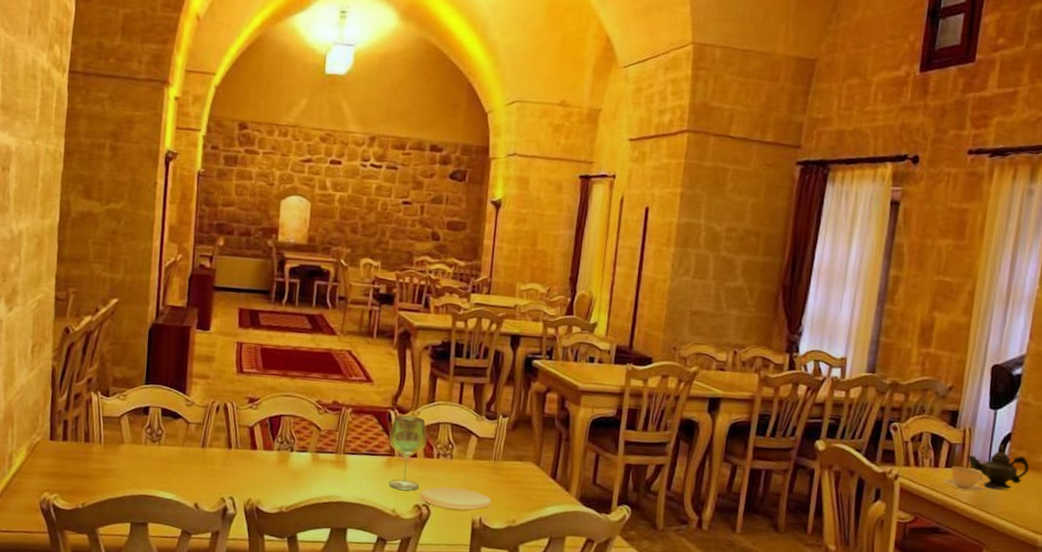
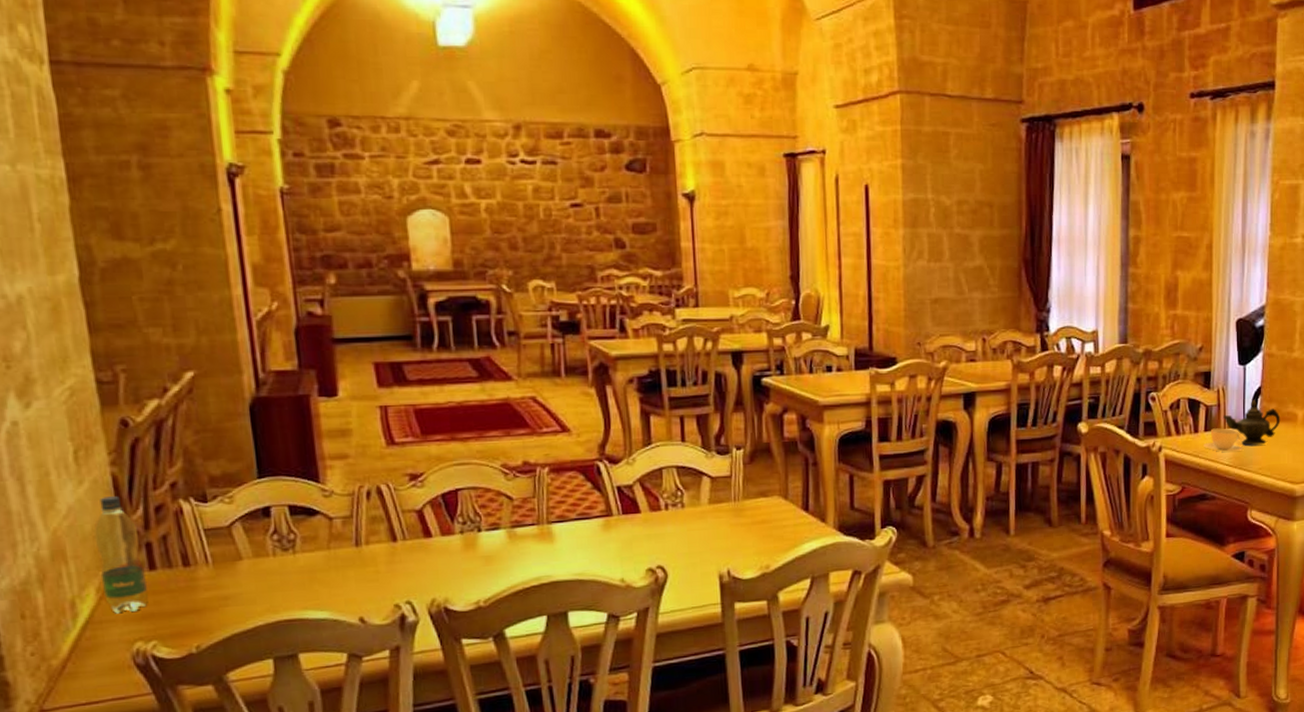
bottle: none [31,382,61,469] -> present [93,496,148,614]
wine glass: present [388,415,427,491] -> none [601,464,650,554]
plate: present [419,487,491,511] -> none [650,539,738,568]

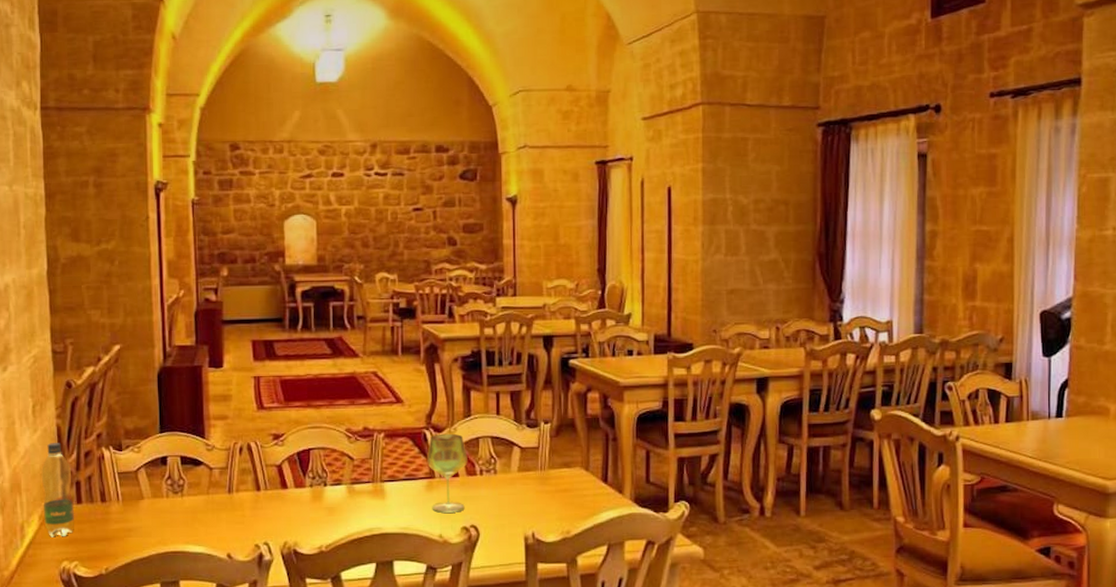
wine glass: none [601,464,650,554] -> present [426,433,468,513]
teacup: present [1204,428,1244,453] -> none [1004,419,1049,445]
teapot: present [1223,400,1281,446] -> none [1026,392,1091,438]

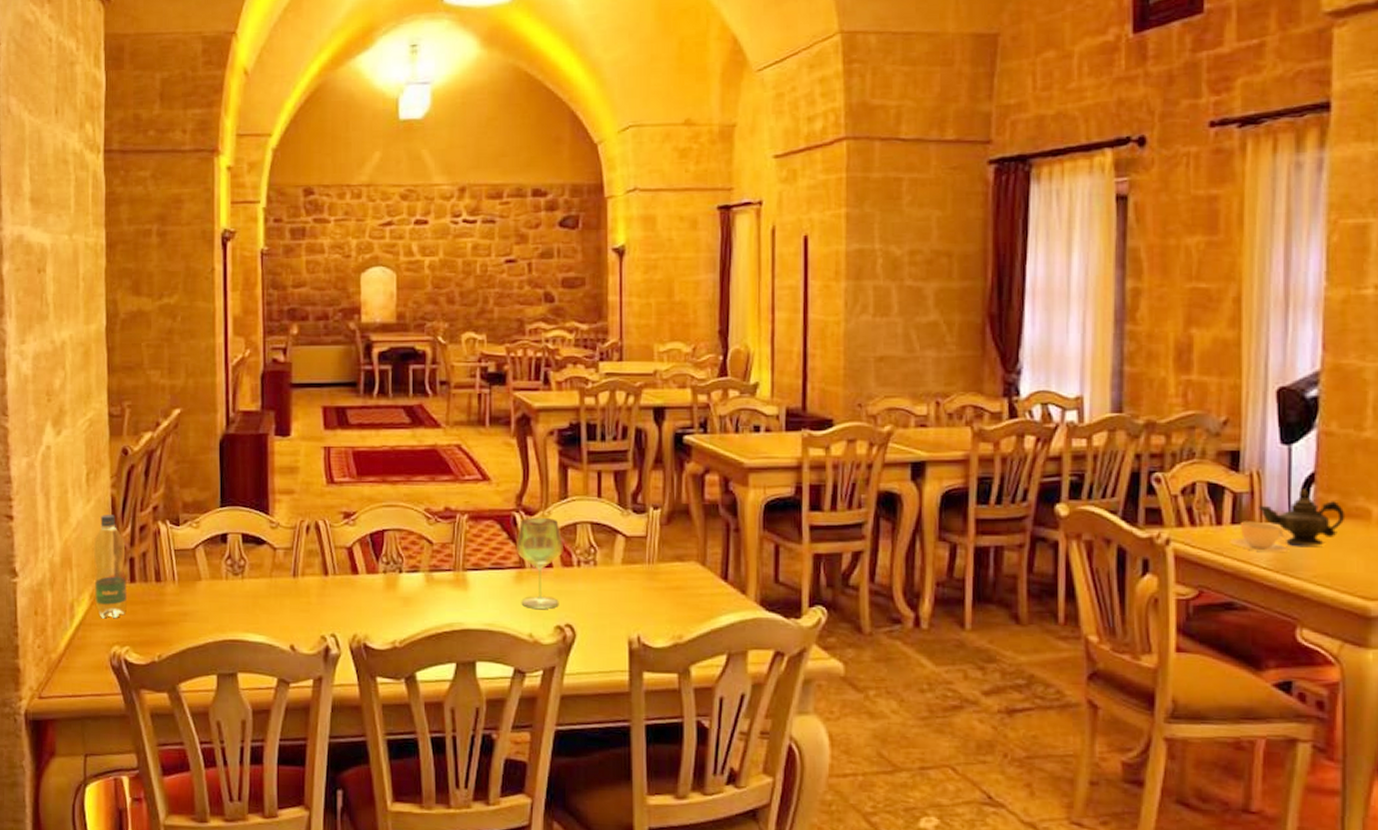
teacup: none [1004,419,1049,445] -> present [1230,521,1289,553]
teapot: none [1026,392,1091,438] -> present [1259,489,1346,546]

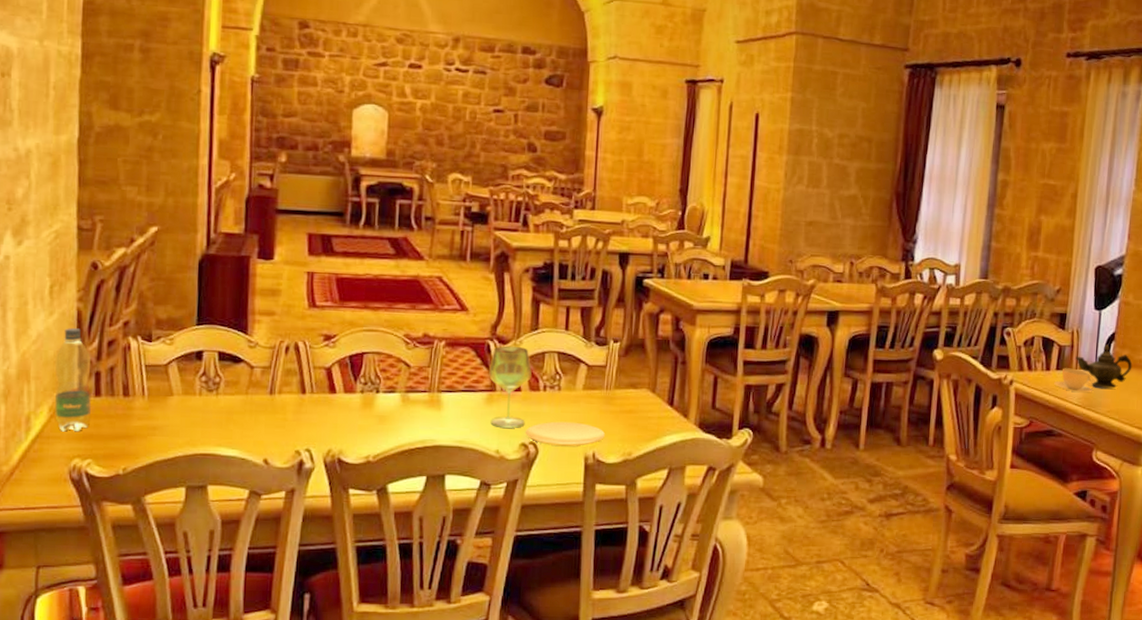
plate: none [559,600,650,630] -> present [525,421,605,447]

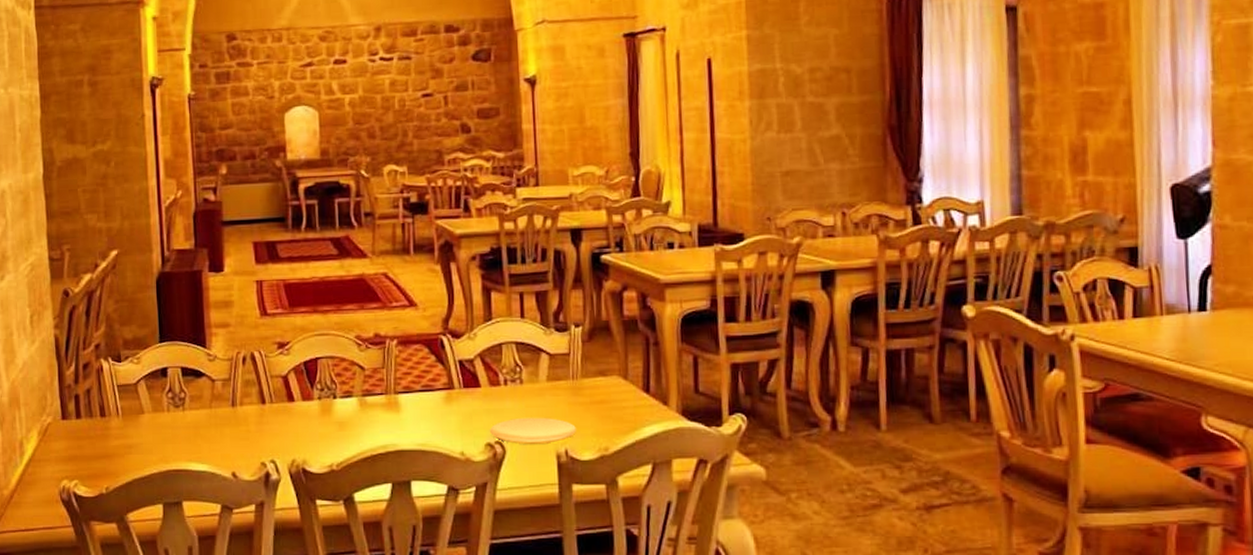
bottle: present [54,328,91,432] -> none [39,354,74,455]
wine glass: present [488,345,532,428] -> none [444,339,490,427]
teacup: present [1054,368,1094,393] -> none [1132,314,1191,344]
teapot: present [1076,344,1133,389] -> none [1159,281,1243,336]

